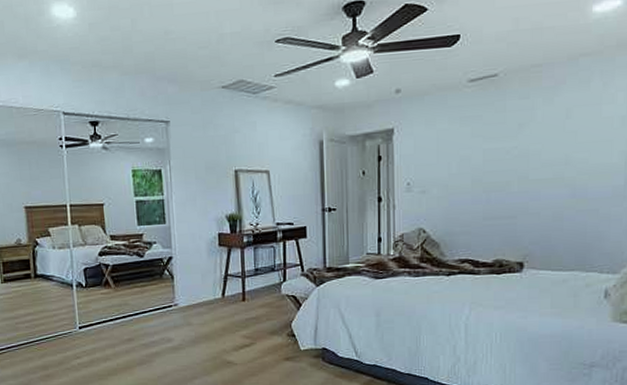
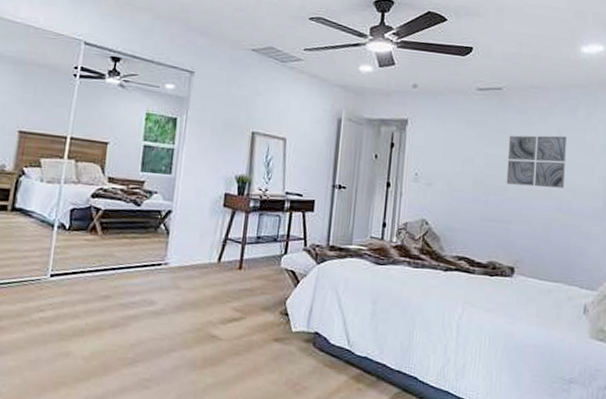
wall art: none [509,114,579,178] -> present [506,135,567,188]

